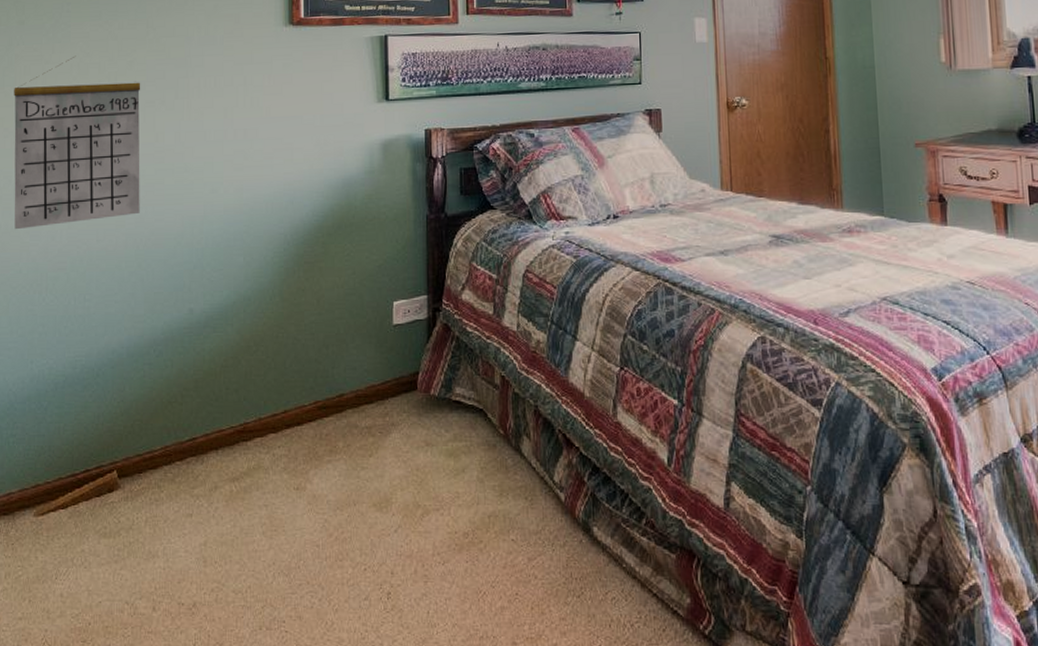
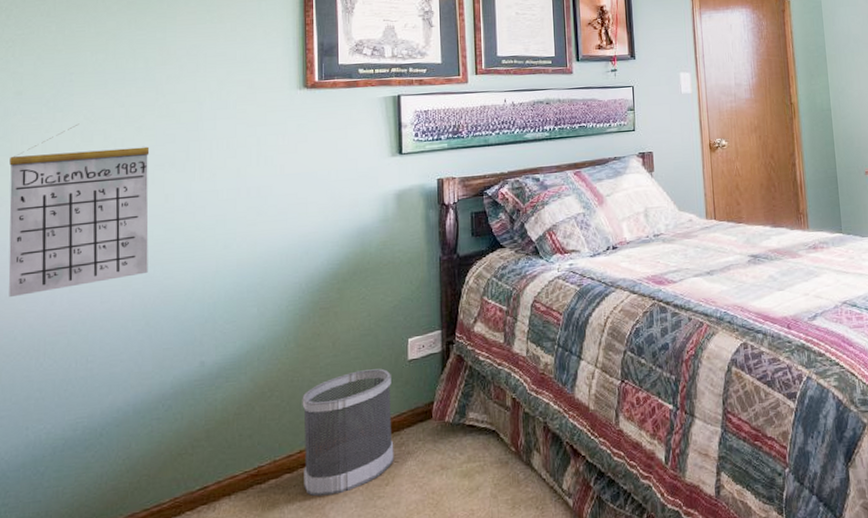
wastebasket: none [287,331,378,460] -> present [302,368,394,497]

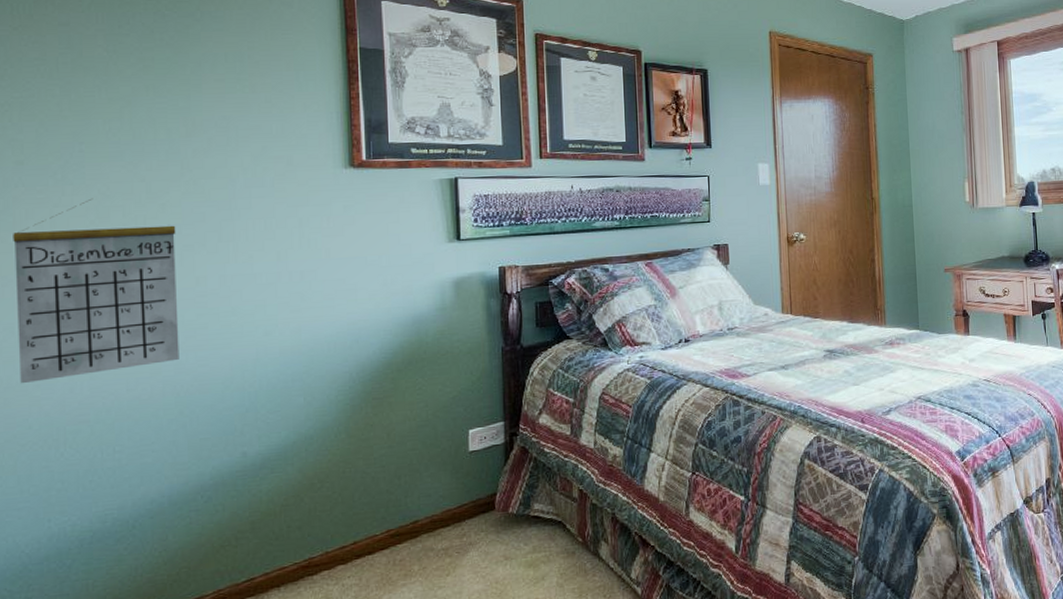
wastebasket: present [302,368,394,497] -> none [355,460,455,587]

